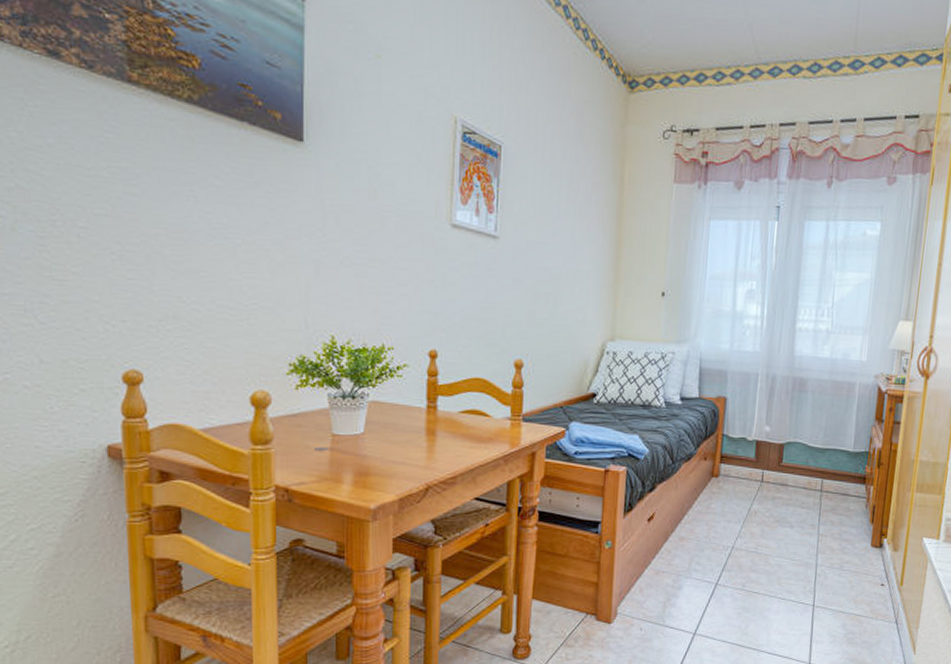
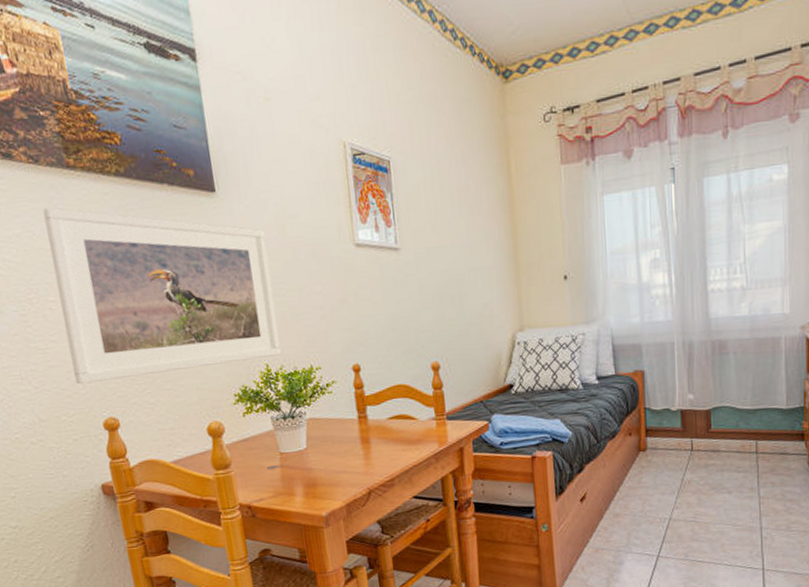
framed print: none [88,121,353,329] -> present [42,207,281,385]

